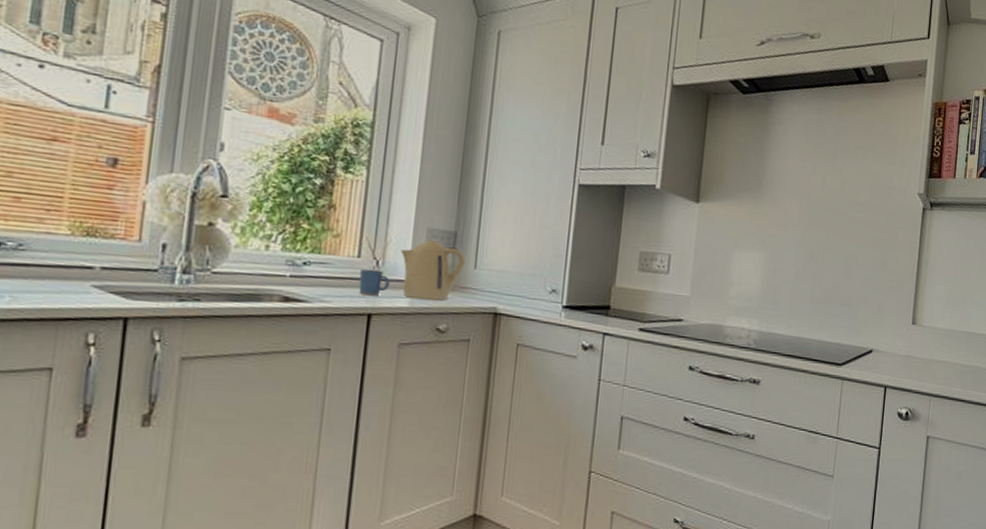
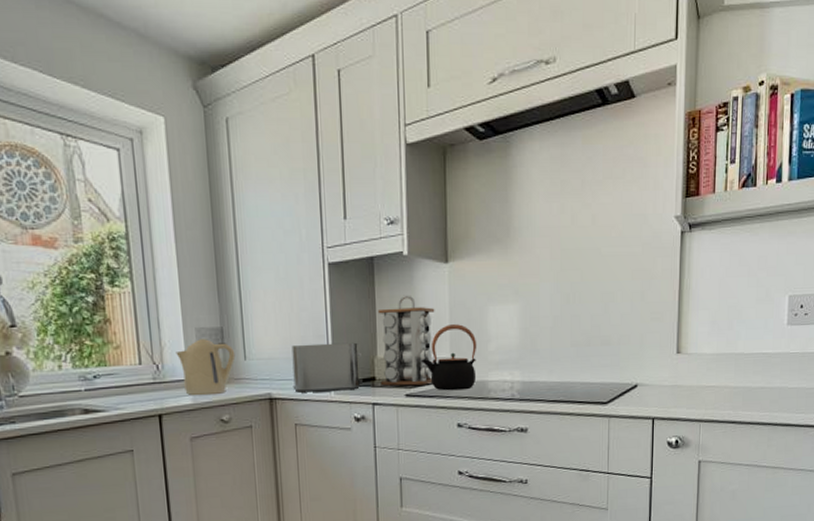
mug: present [358,269,390,296] -> none [143,373,173,399]
toaster: none [521,260,599,318] -> present [291,342,364,394]
spice rack: none [614,227,681,322] -> present [377,295,435,387]
teapot: none [659,263,719,332] -> present [420,324,477,391]

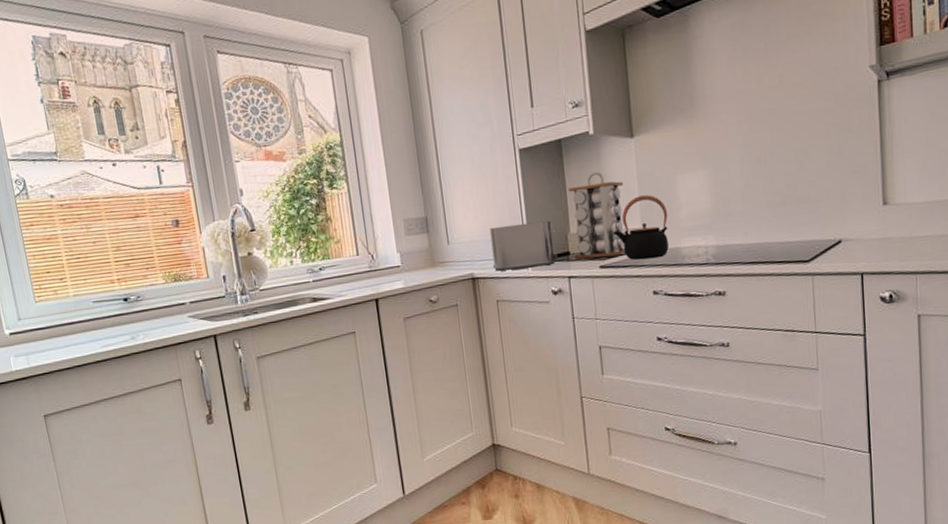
kettle: present [176,339,236,396] -> none [387,228,440,281]

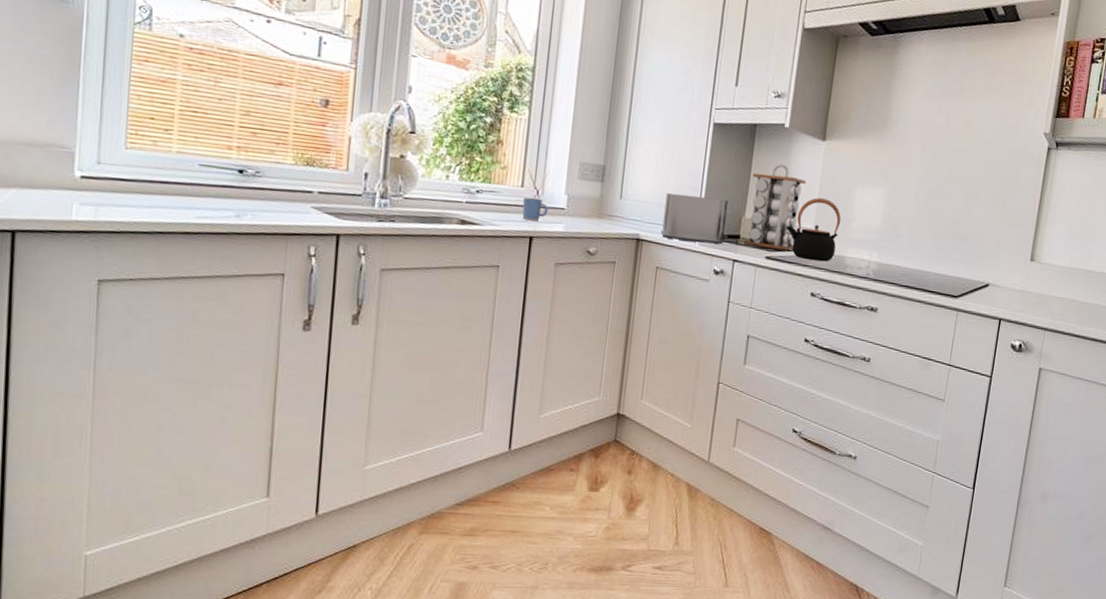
mug: none [361,262,386,285] -> present [522,197,549,222]

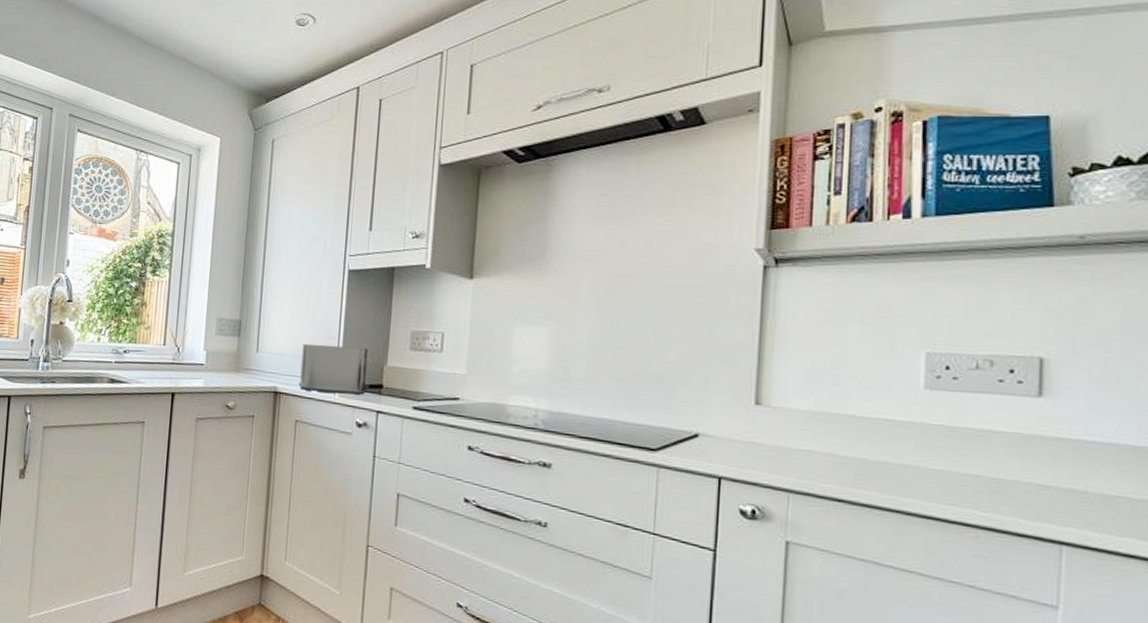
mug: present [522,197,549,222] -> none [164,354,189,378]
spice rack: present [744,164,807,251] -> none [387,307,454,400]
teapot: present [785,198,841,262] -> none [433,341,499,412]

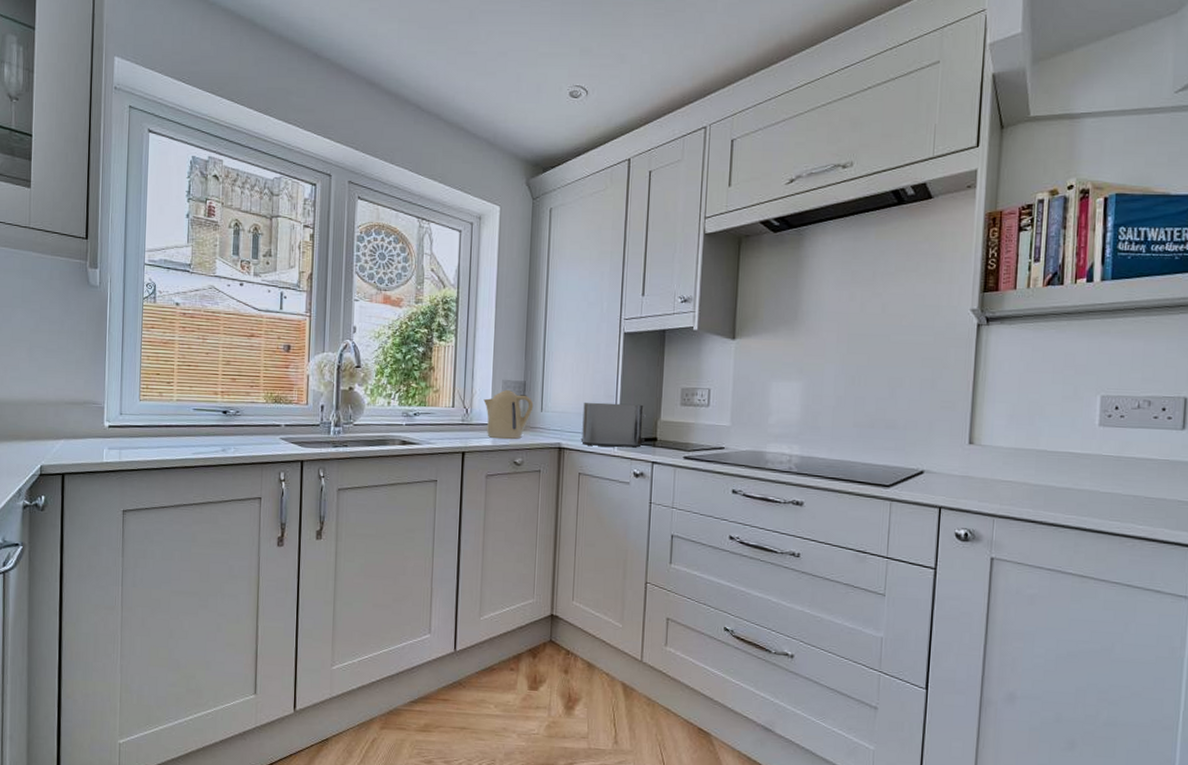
kettle: none [196,328,249,382] -> present [483,390,534,440]

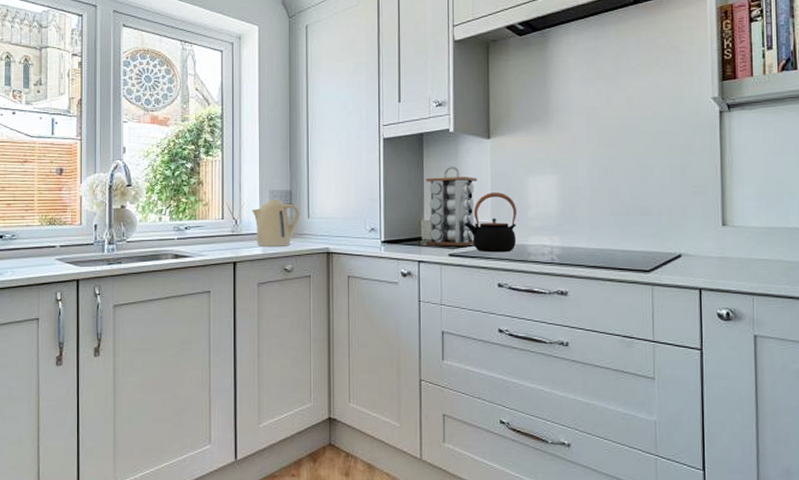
toaster: present [580,402,646,449] -> none [348,206,411,250]
spice rack: none [661,365,719,451] -> present [425,166,478,248]
teapot: none [701,396,758,459] -> present [463,193,517,253]

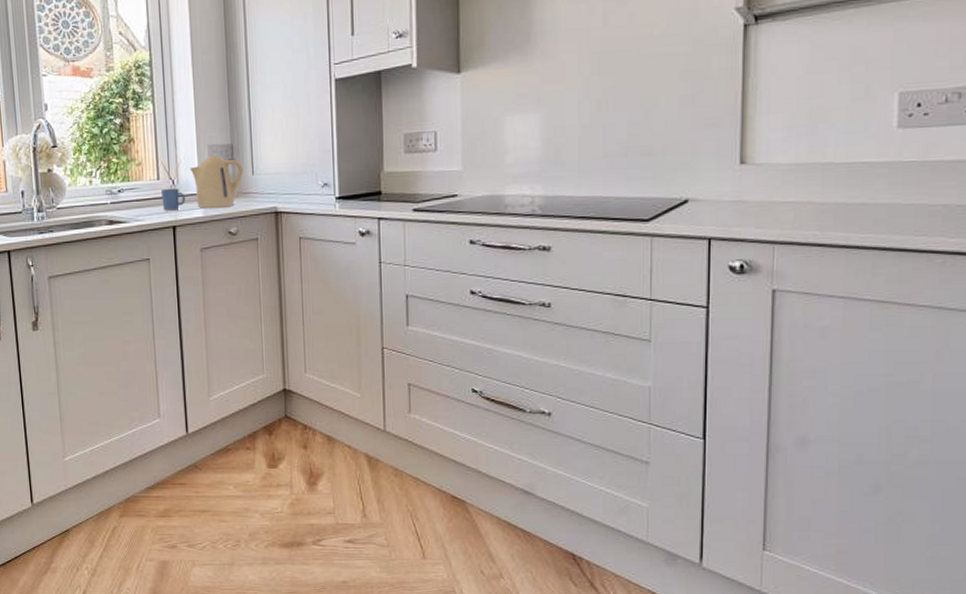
mug: none [224,227,247,248] -> present [160,188,186,211]
spice rack: present [425,166,478,248] -> none [384,107,446,202]
teapot: present [463,193,517,253] -> none [429,136,493,206]

